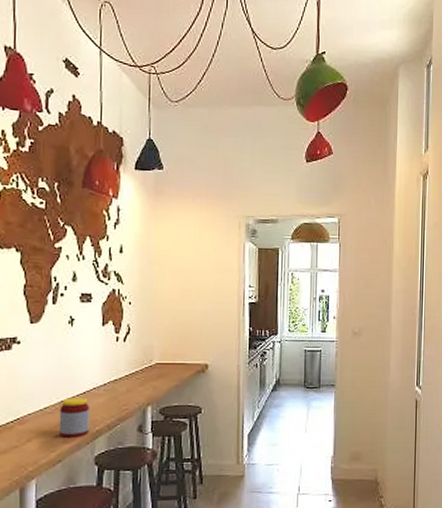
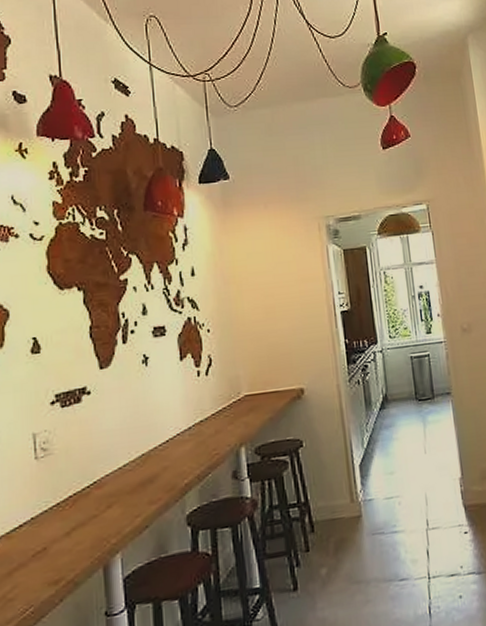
jar: present [59,398,89,437] -> none [141,447,176,498]

